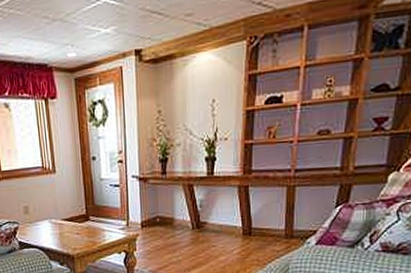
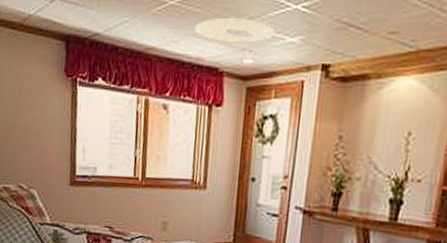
ceiling light: none [19,15,90,41] -> present [194,17,275,43]

